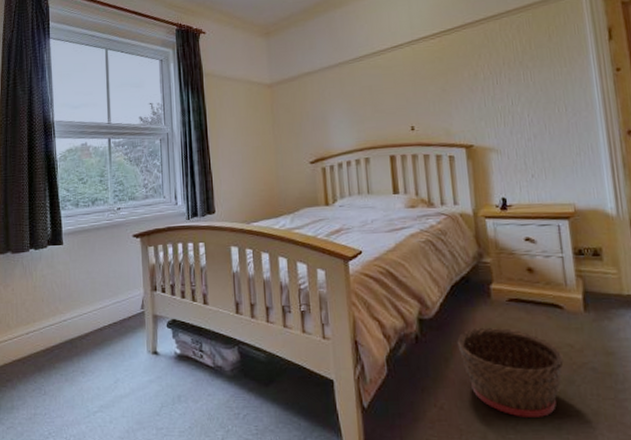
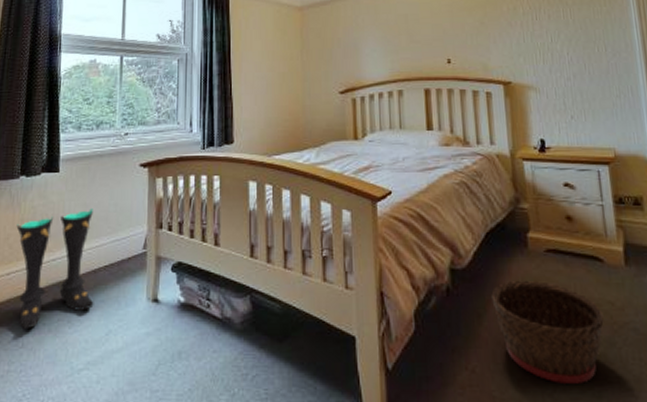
boots: none [30,275,102,380] -> present [16,208,94,330]

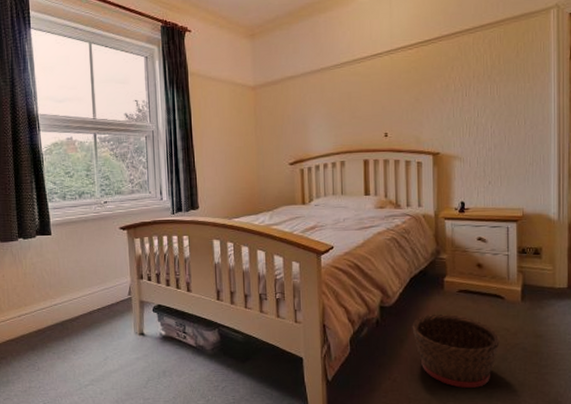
boots: present [16,208,94,330] -> none [21,264,92,357]

